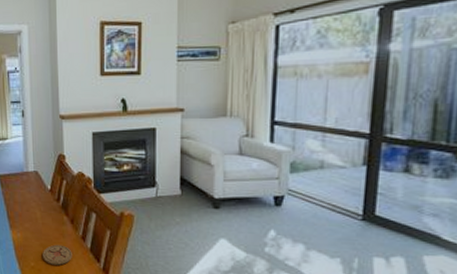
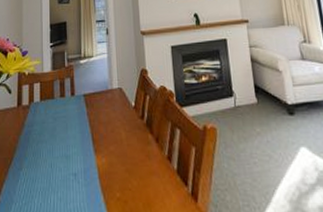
coaster: present [43,244,72,265] -> none [129,168,159,194]

